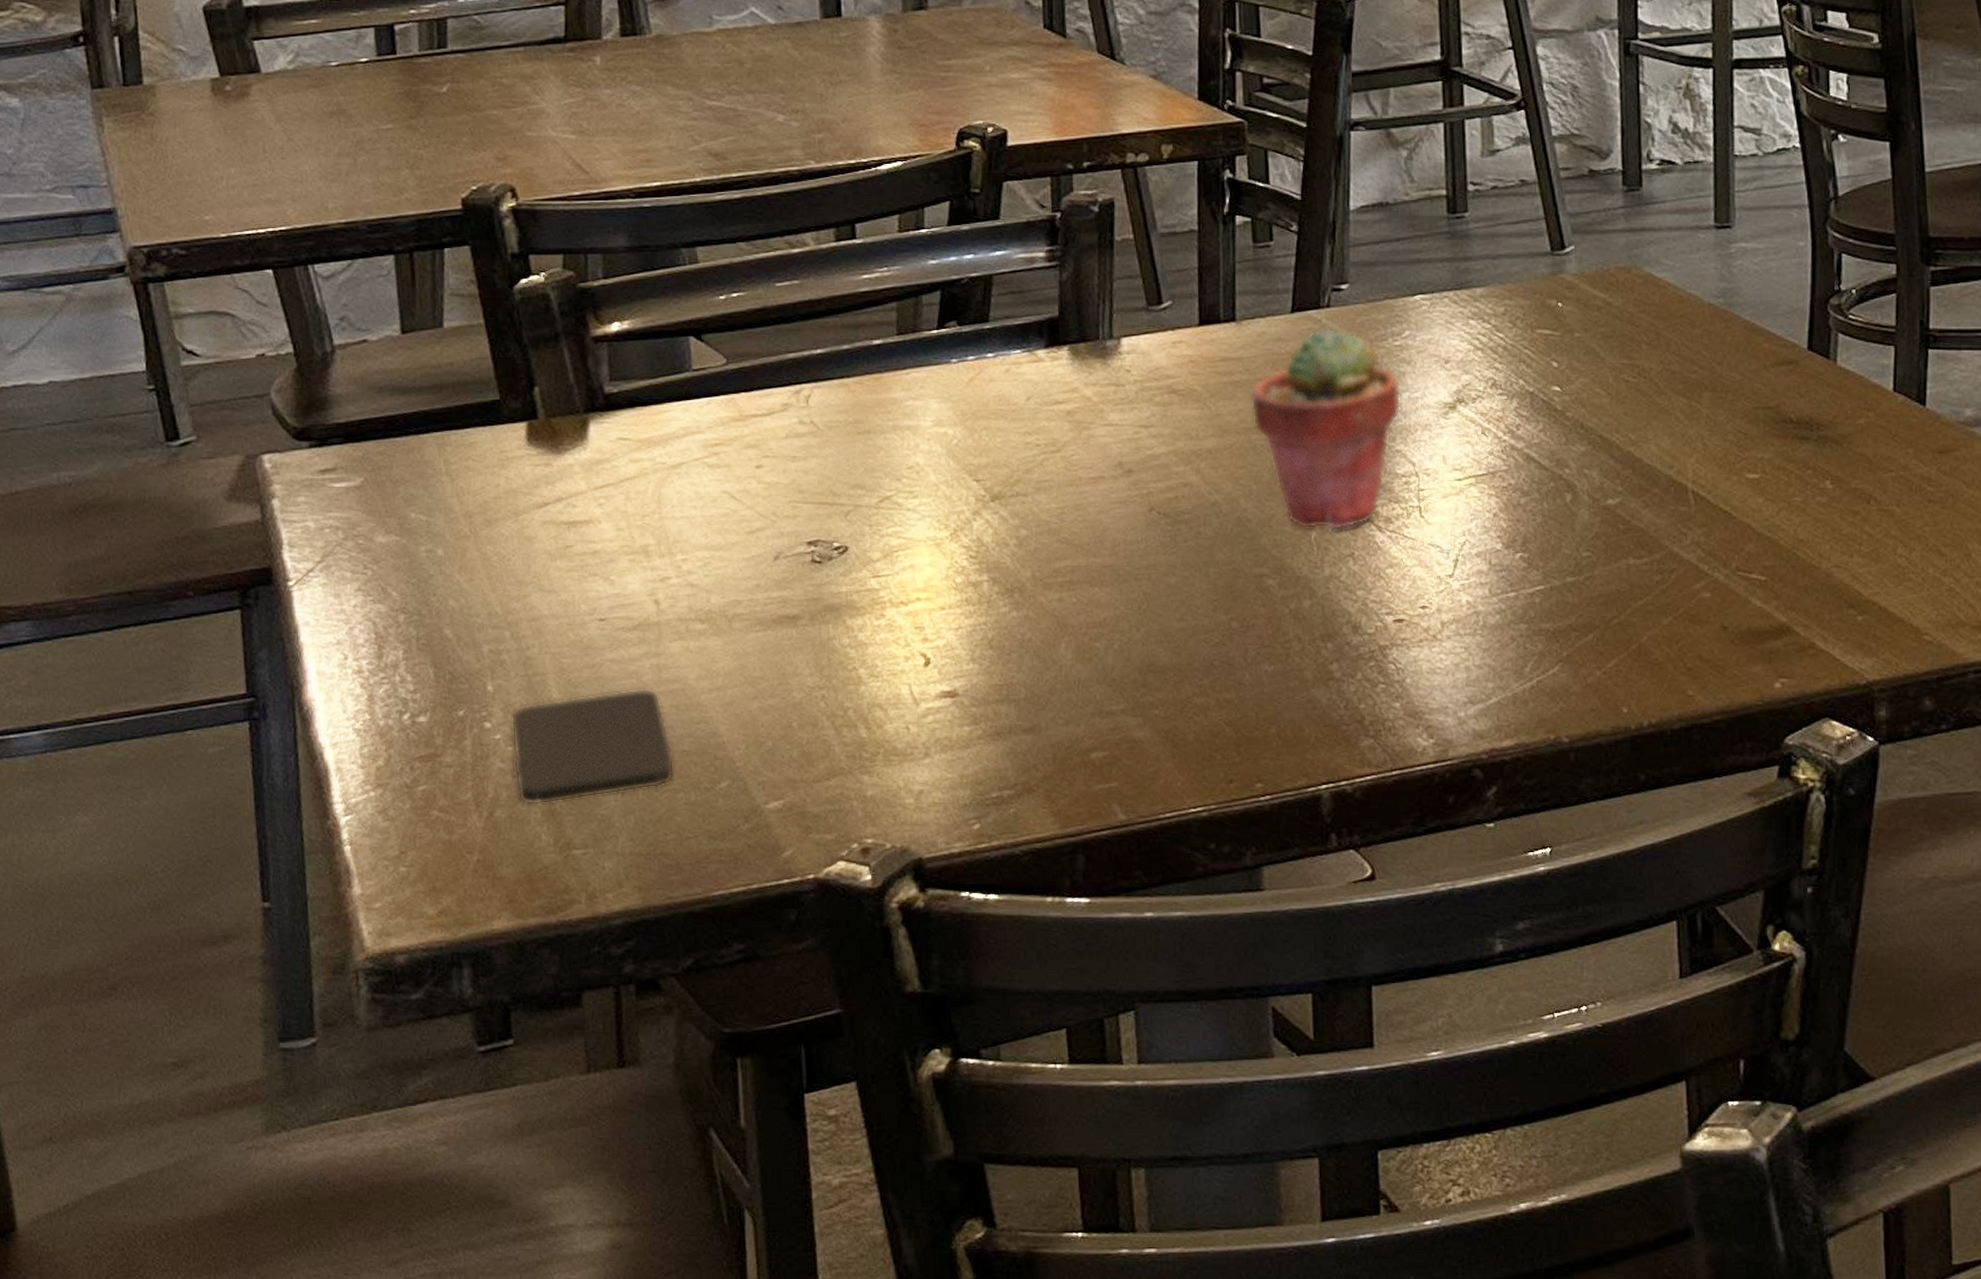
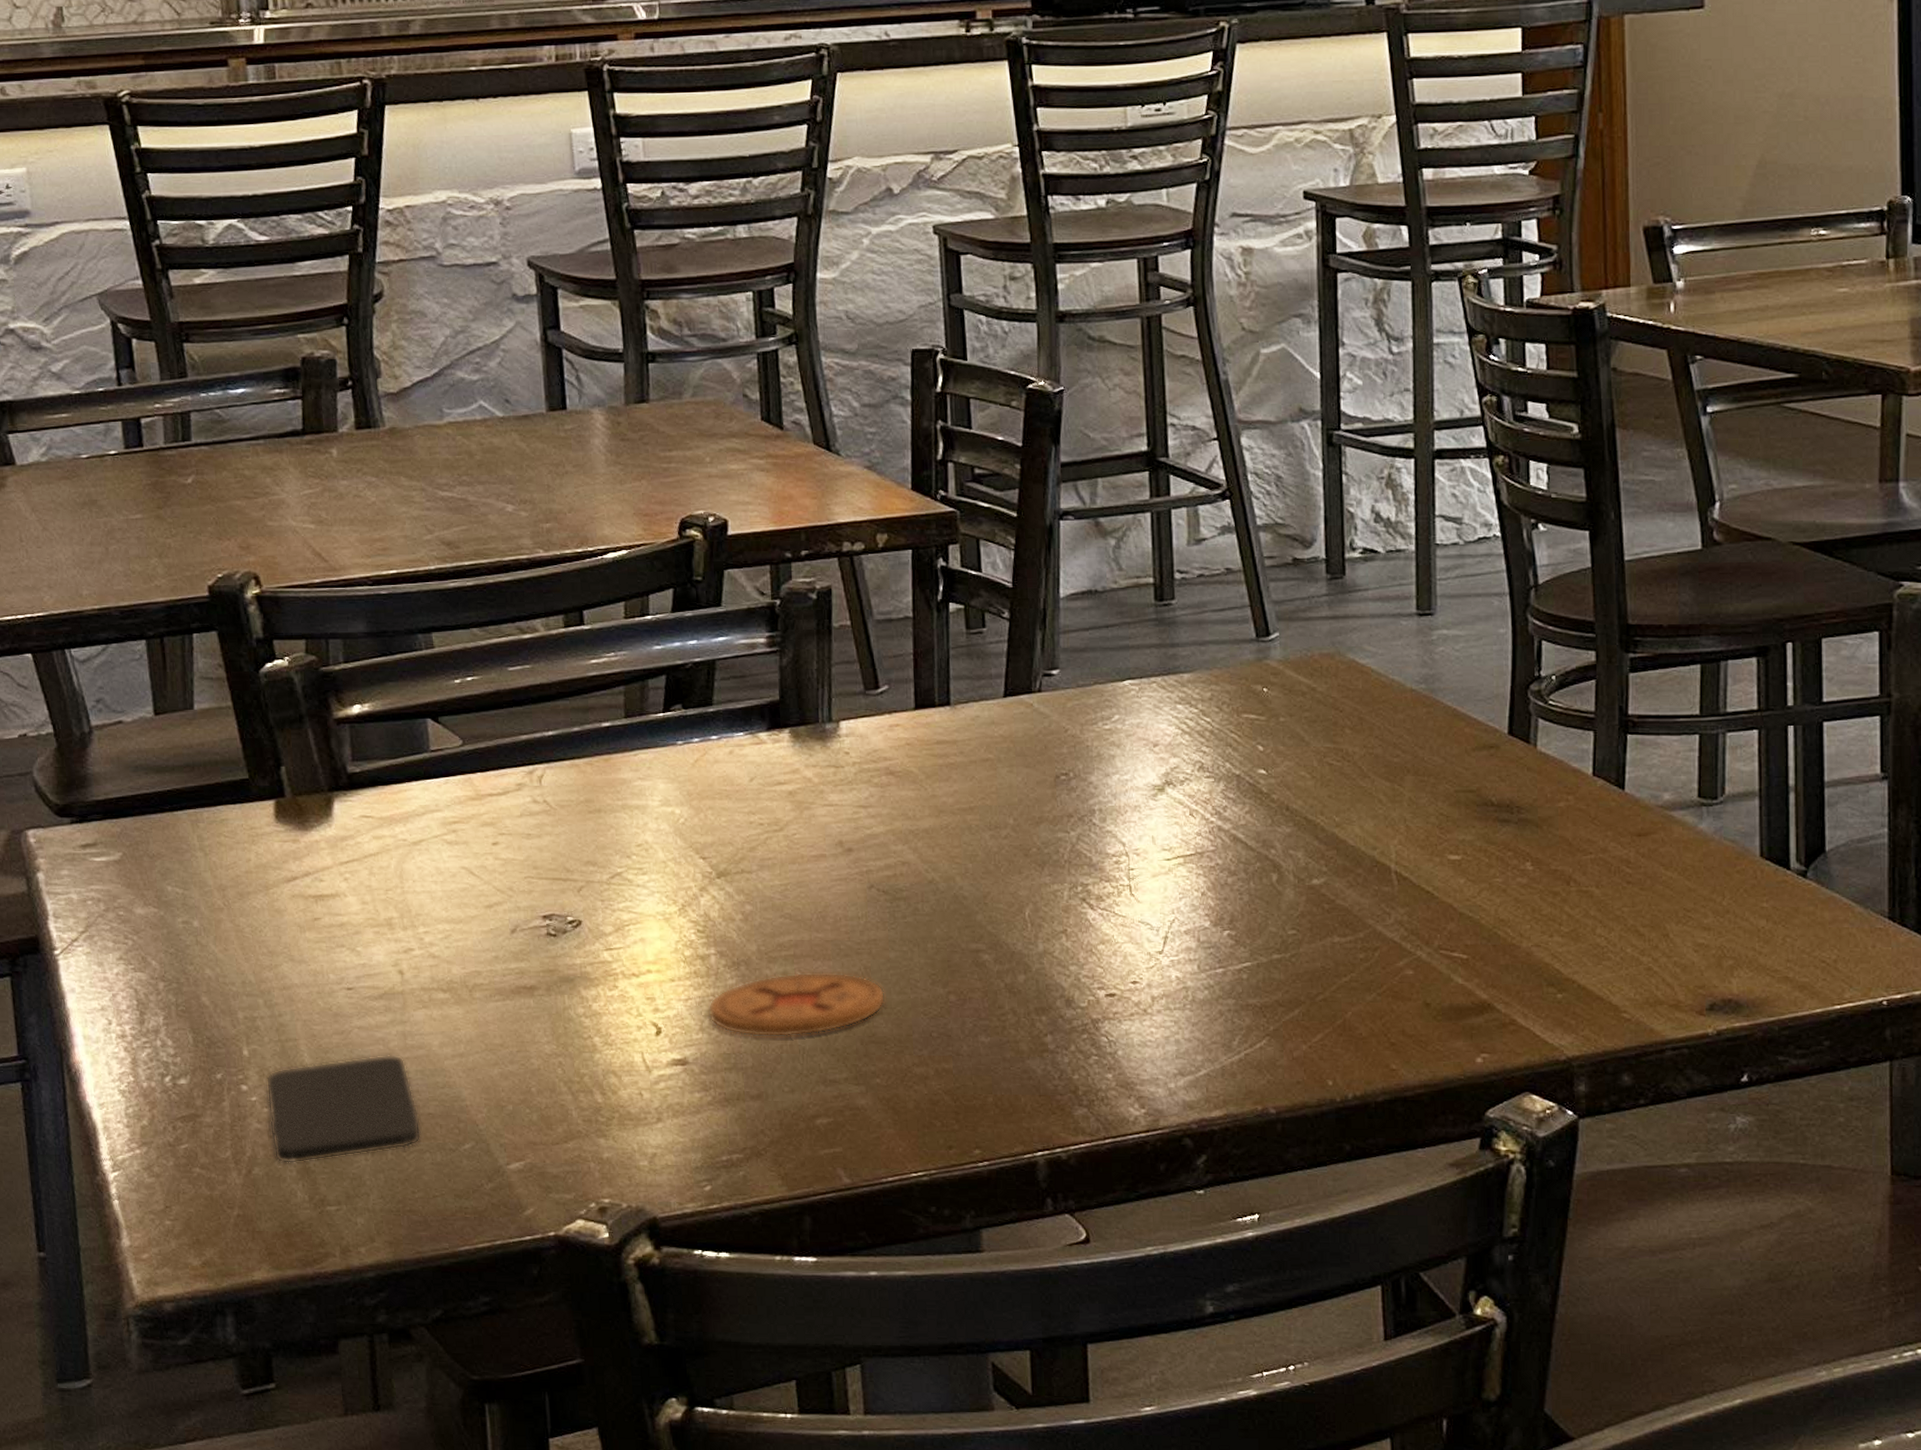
coaster: none [979,599,1165,667] -> present [708,972,886,1037]
potted succulent: present [1250,327,1402,530] -> none [965,711,1112,908]

